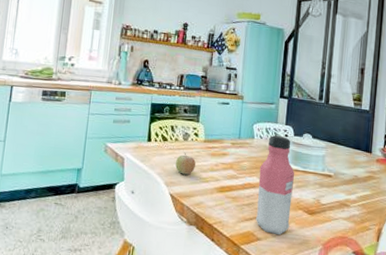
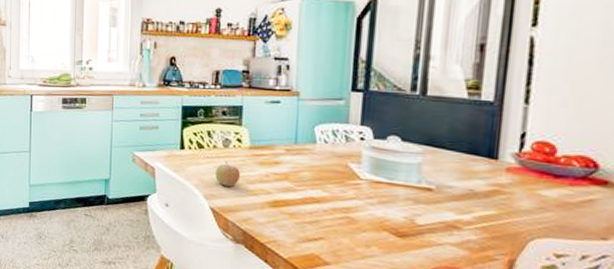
water bottle: present [255,135,294,236] -> none [321,139,375,261]

